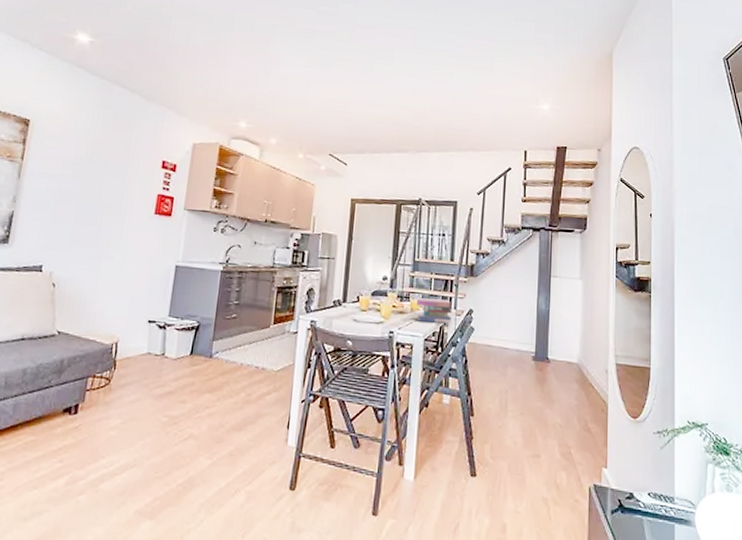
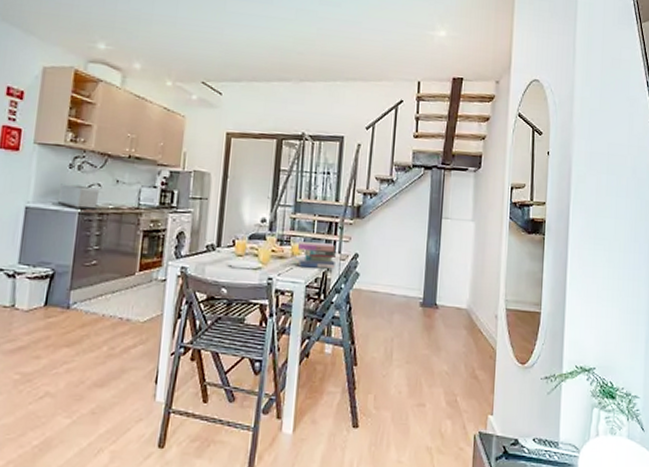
toaster: none [203,245,240,269] -> present [57,183,100,211]

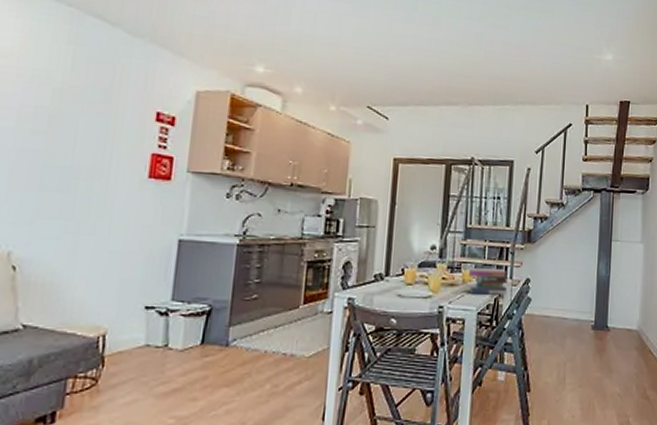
toaster: present [57,183,100,211] -> none [213,214,260,242]

